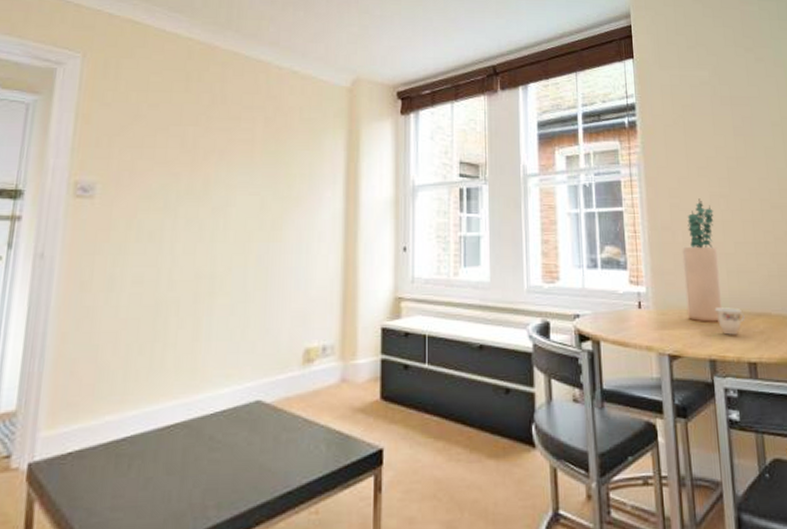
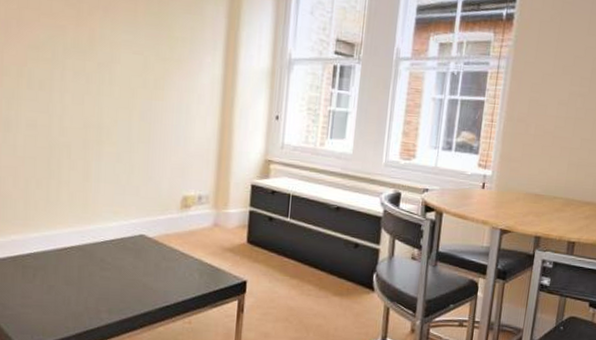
vase: present [682,198,722,322] -> none [524,95,569,206]
teacup: present [714,307,745,335] -> none [549,194,575,218]

